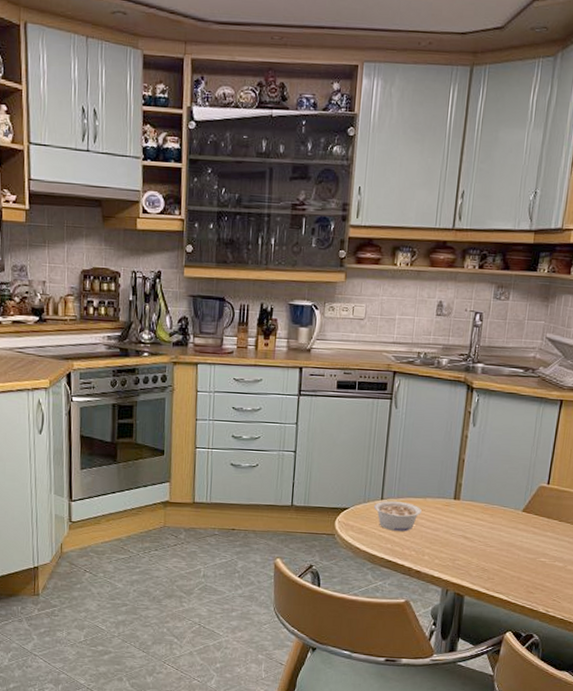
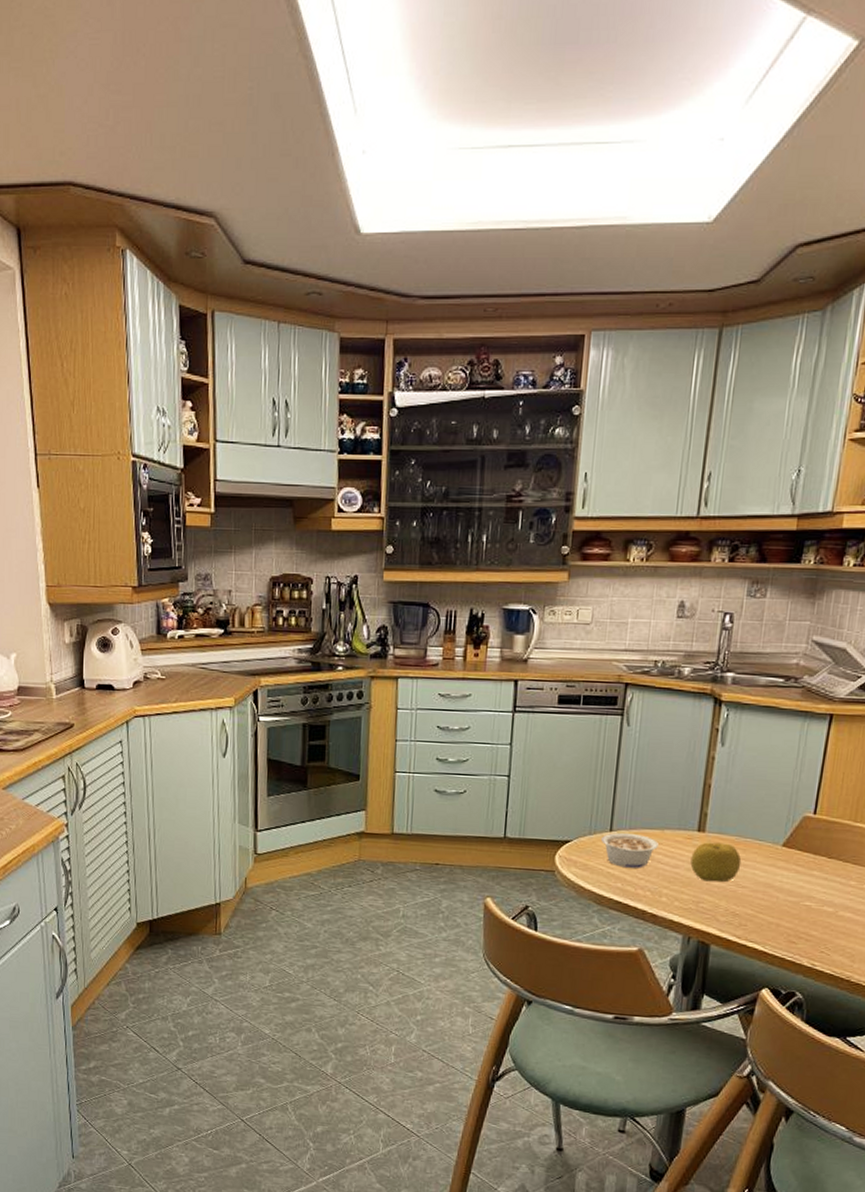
fruit: none [448,508,490,543] -> present [690,842,742,883]

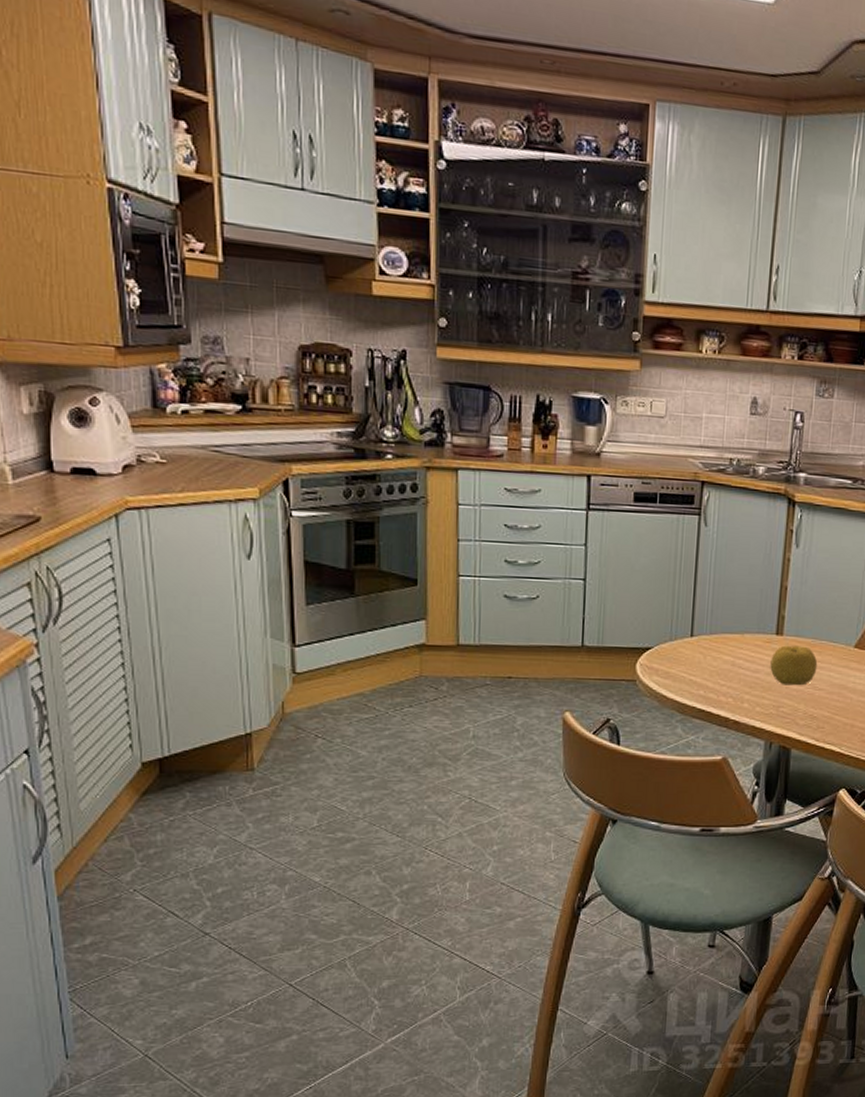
legume: present [601,832,659,868] -> none [683,637,739,674]

